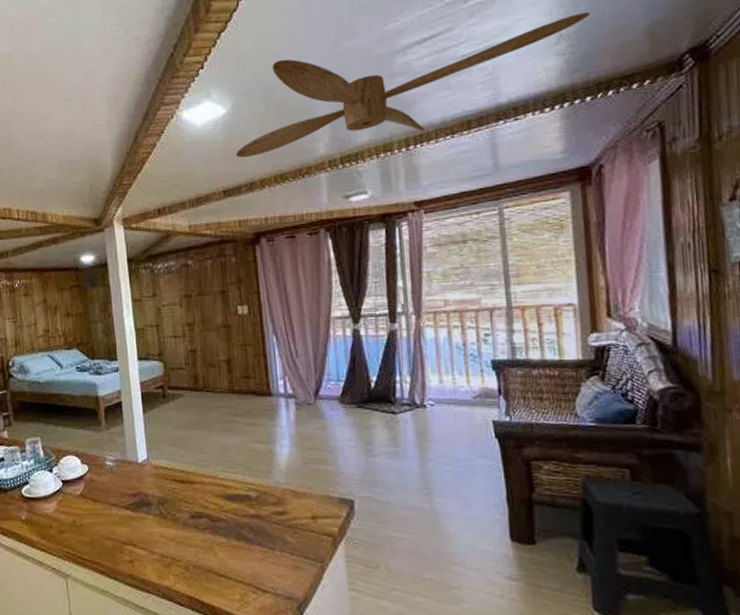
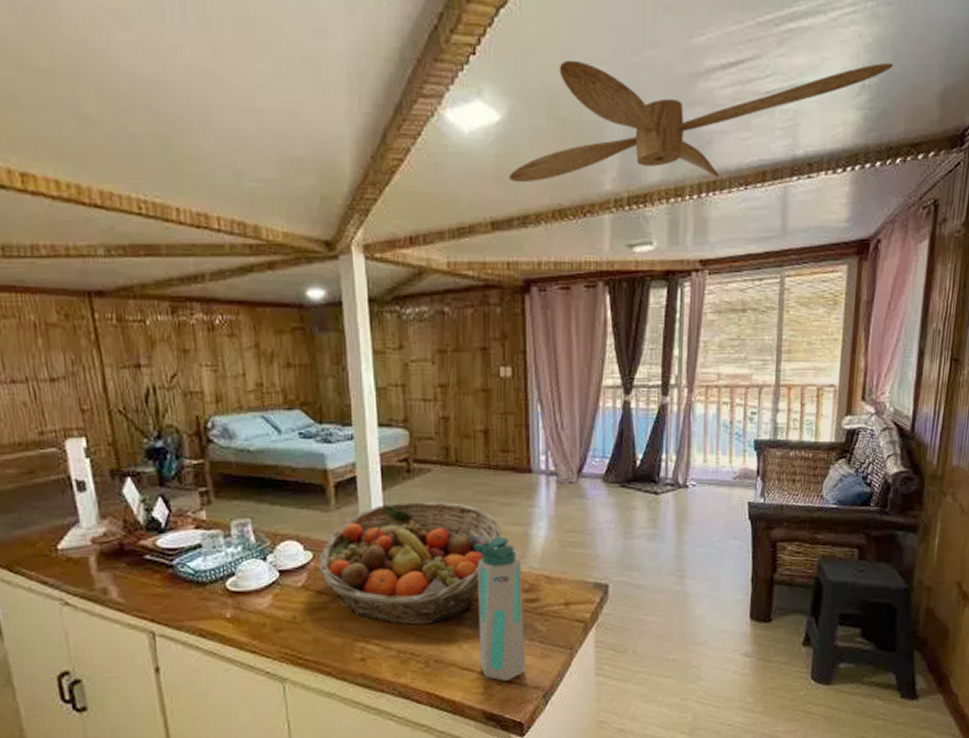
fruit basket: none [93,422,248,532] -> present [319,501,502,625]
water bottle: none [223,454,279,590] -> present [473,537,526,681]

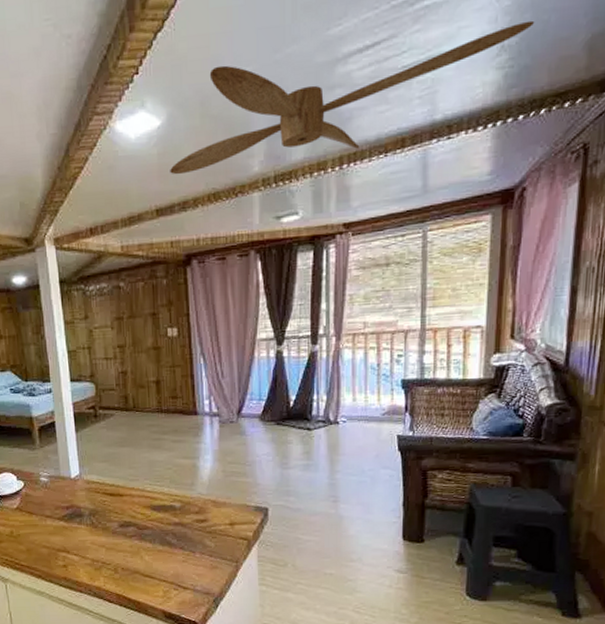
fruit basket: present [319,501,502,625] -> none [28,440,174,540]
water bottle: present [473,537,526,681] -> none [150,468,198,587]

